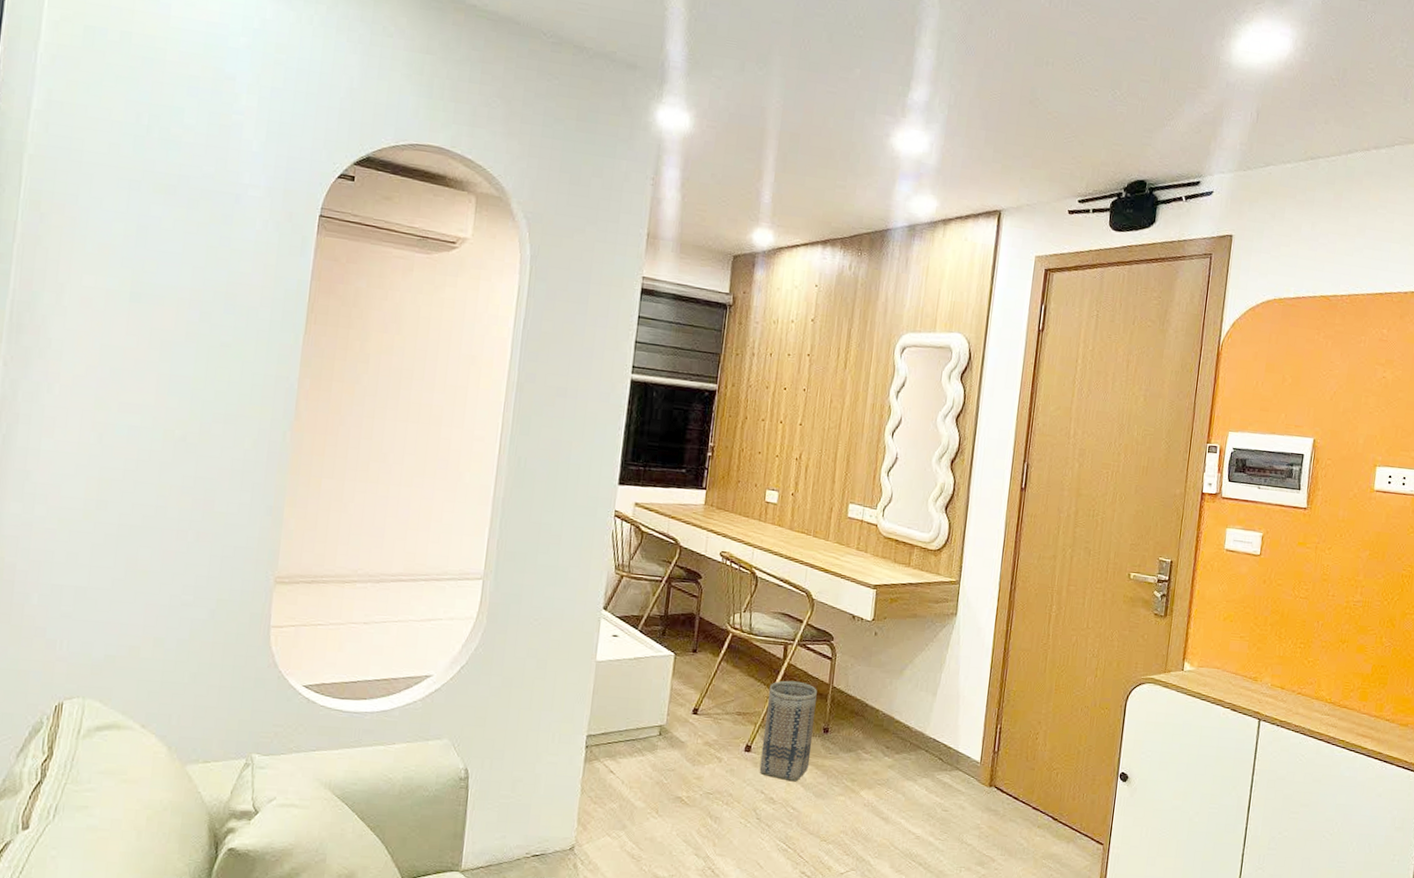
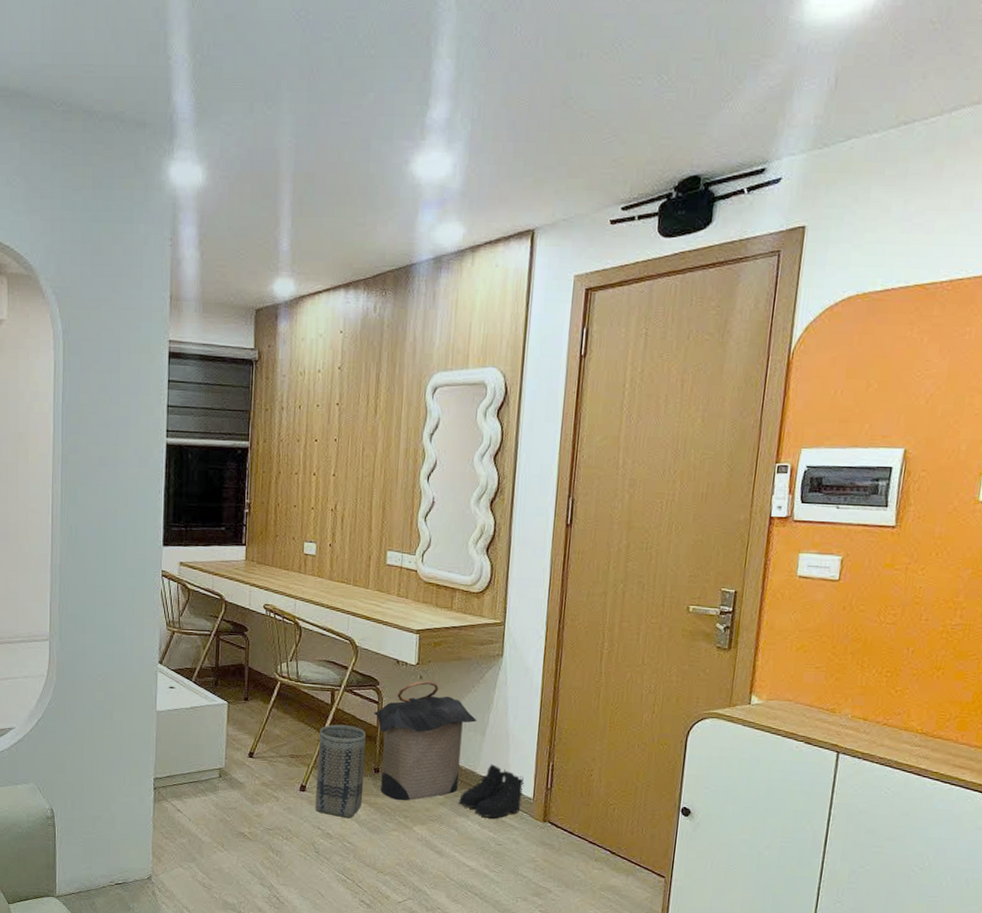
laundry hamper: none [826,637,929,764] -> present [373,680,477,801]
boots: none [907,725,972,783] -> present [459,763,524,819]

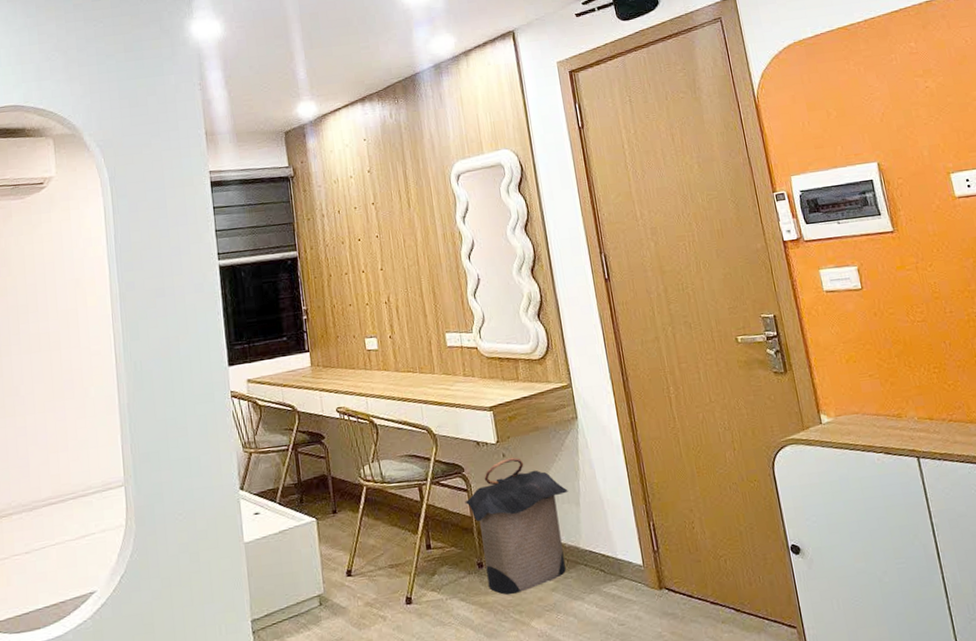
basket: present [315,724,366,819] -> none [414,520,473,627]
boots: present [459,763,524,819] -> none [570,534,634,597]

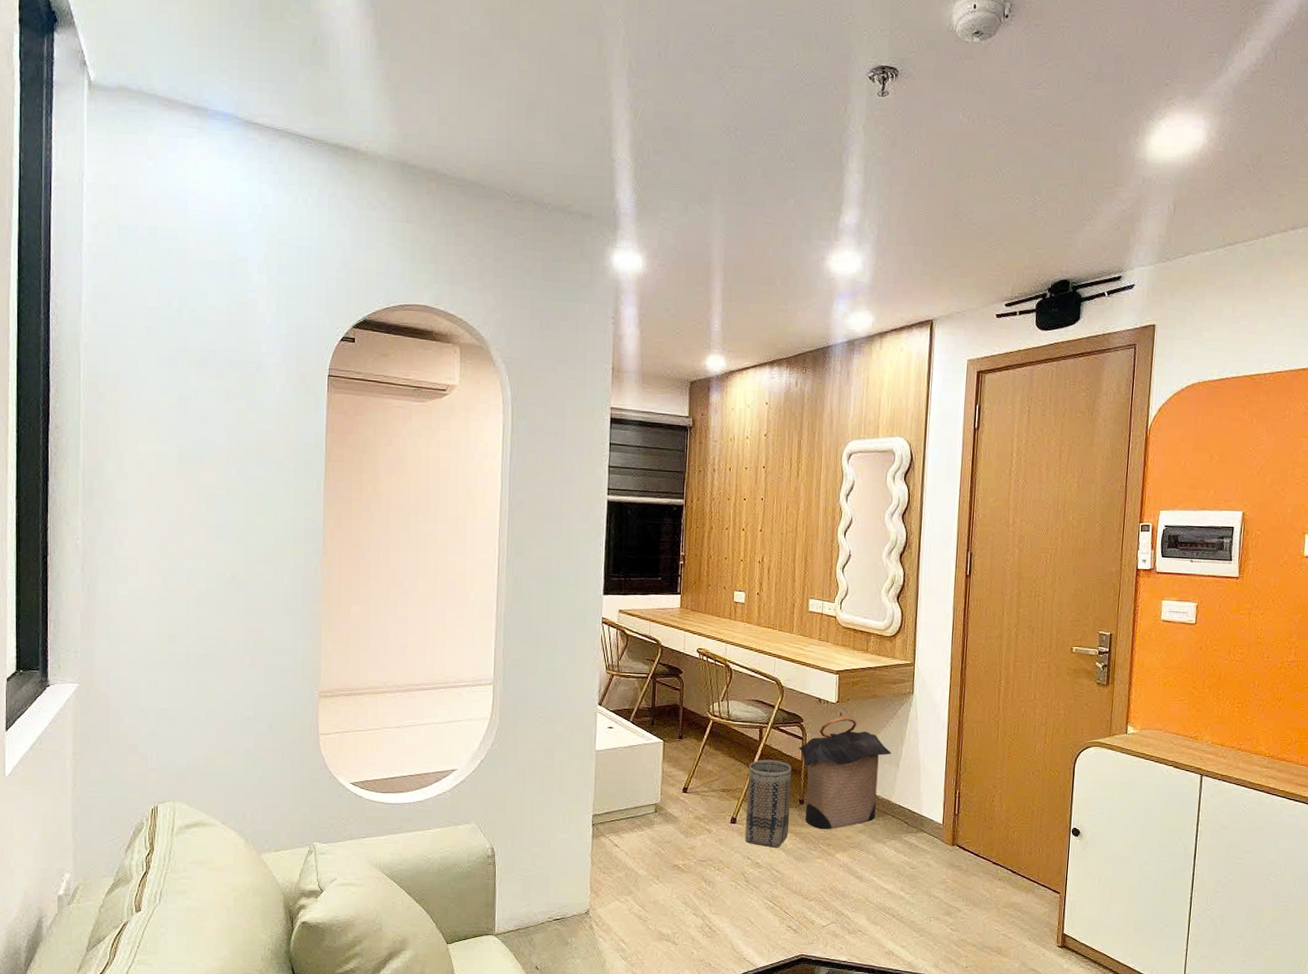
basket: none [414,520,473,627] -> present [745,759,791,848]

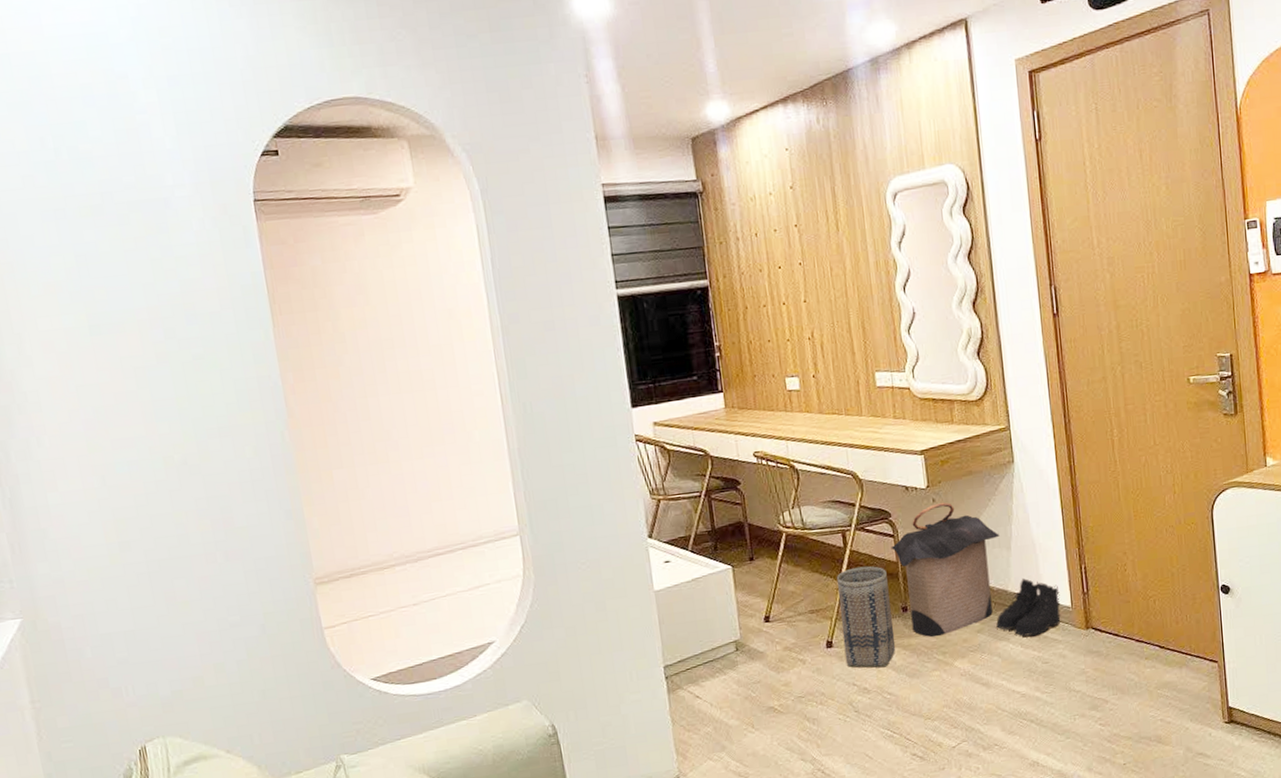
boots: none [876,792,935,844] -> present [996,577,1061,637]

